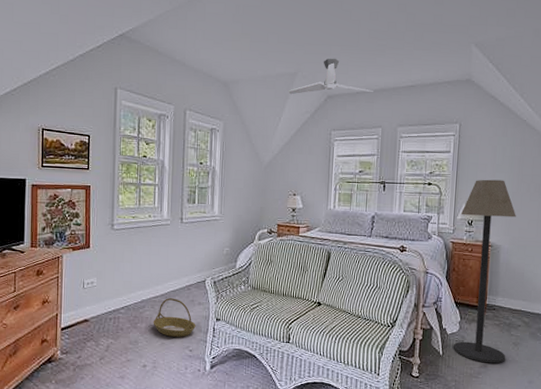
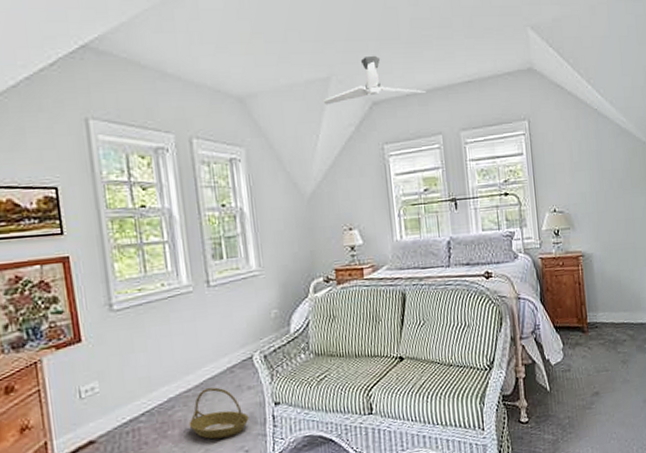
floor lamp: present [453,179,516,364] -> none [545,179,616,390]

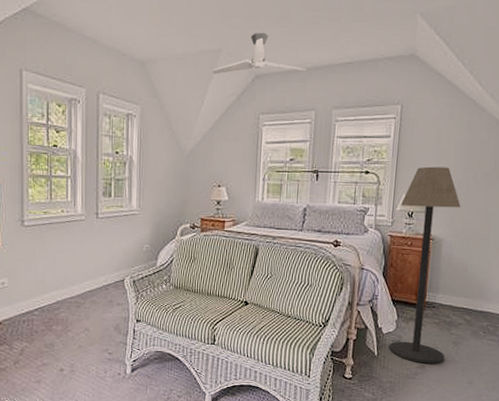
basket: present [189,387,249,440] -> none [69,299,115,340]
floor lamp: none [545,179,616,390] -> present [388,166,461,364]

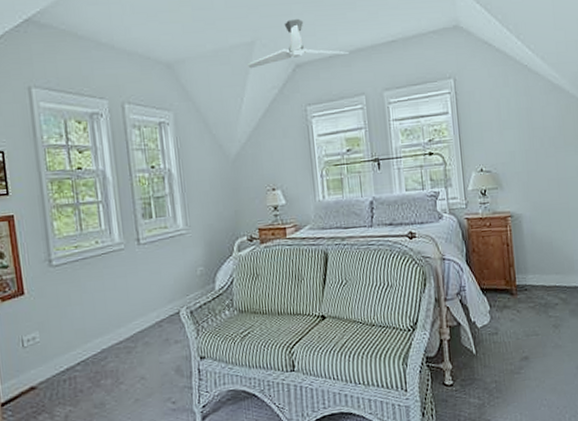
floor lamp: present [388,166,461,364] -> none [471,137,547,354]

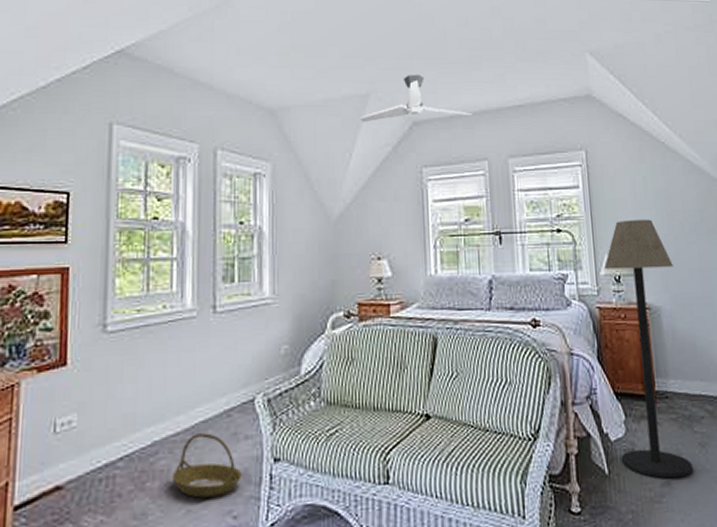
basket: none [120,340,176,390] -> present [172,433,242,498]
floor lamp: none [471,137,547,354] -> present [603,219,693,479]

